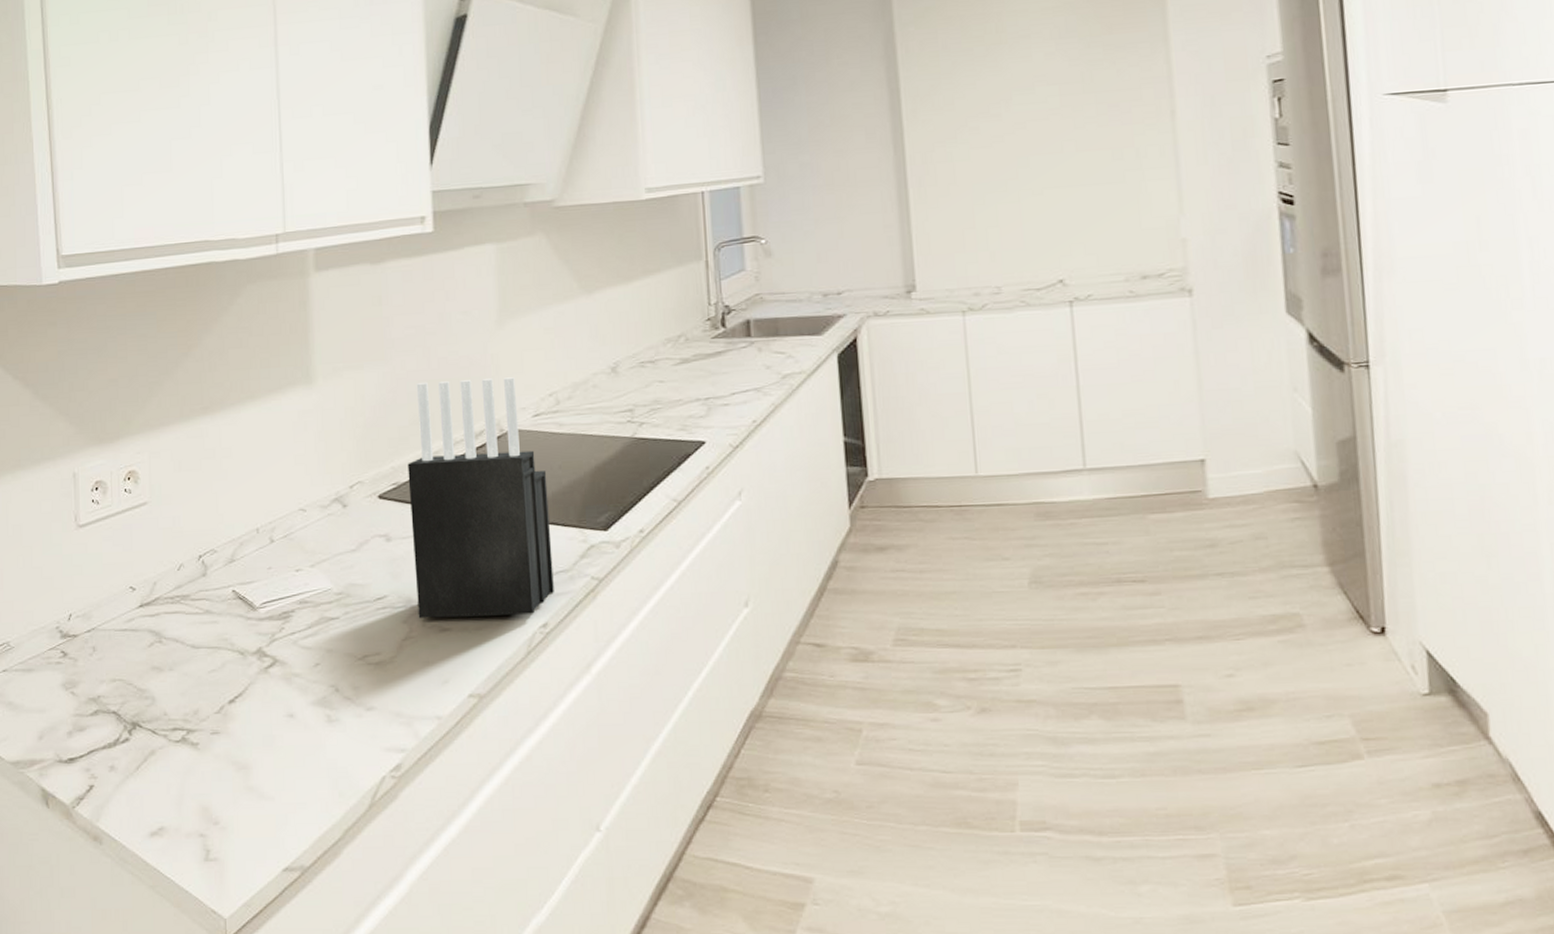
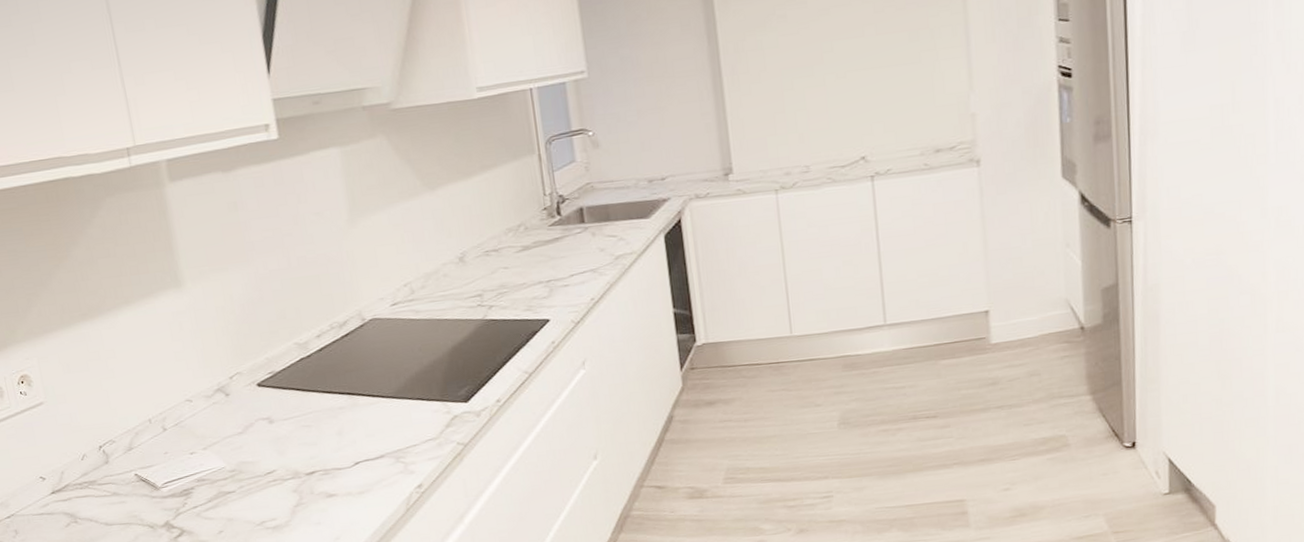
knife block: present [407,377,554,619] -> none [279,271,425,487]

